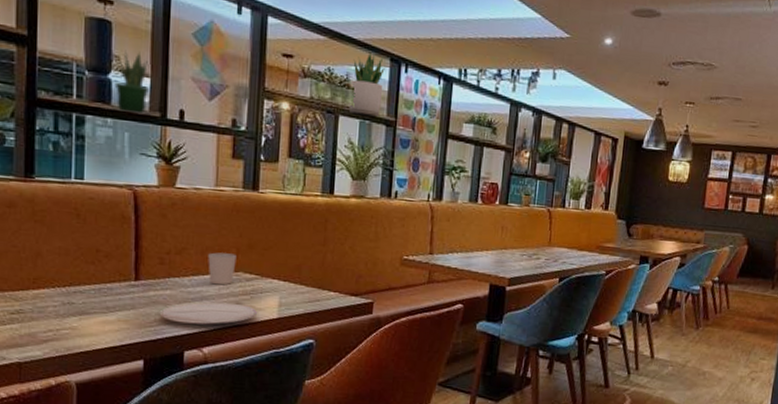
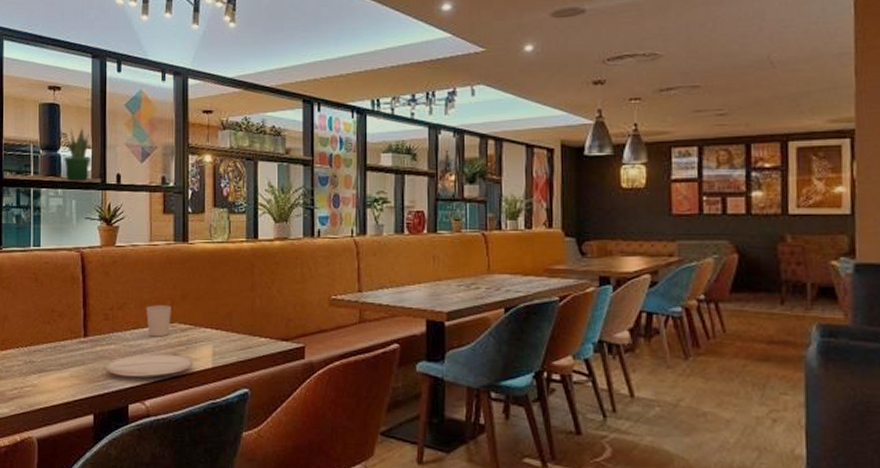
planter: present [348,52,385,118] -> none [266,97,298,160]

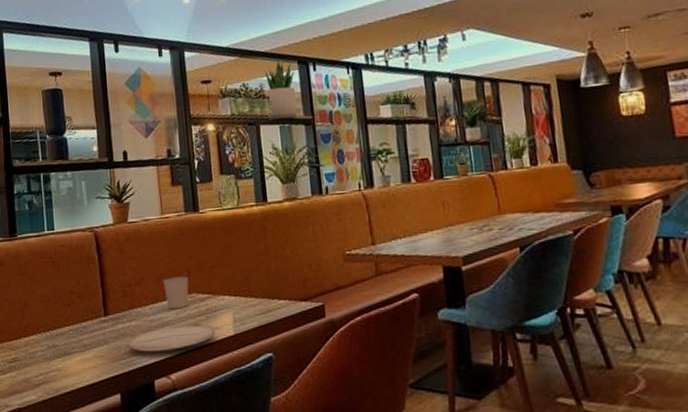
planter: present [63,127,92,183] -> none [69,108,97,165]
planter: none [266,97,298,160] -> present [264,60,298,122]

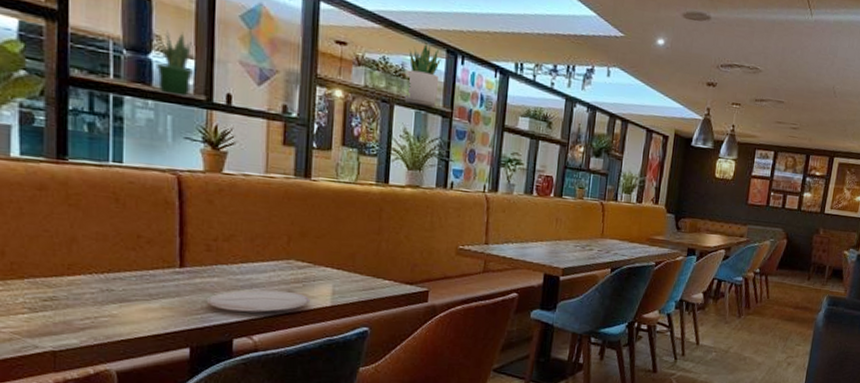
planter: none [69,108,97,165] -> present [155,31,194,97]
dixie cup: present [163,276,189,310] -> none [258,240,288,273]

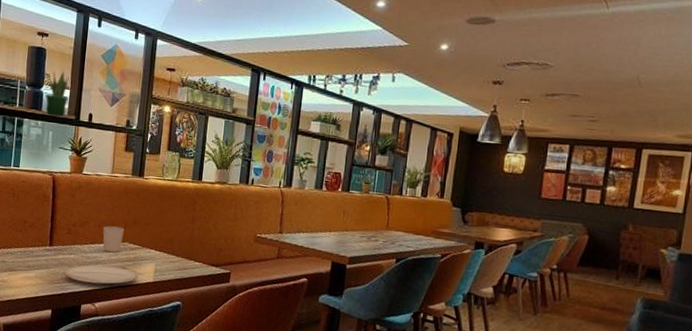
dixie cup: none [258,240,288,273] -> present [102,226,124,253]
planter: present [404,43,441,108] -> none [216,64,247,118]

